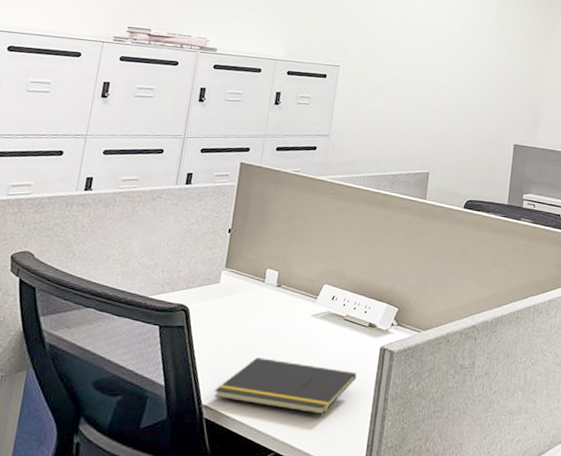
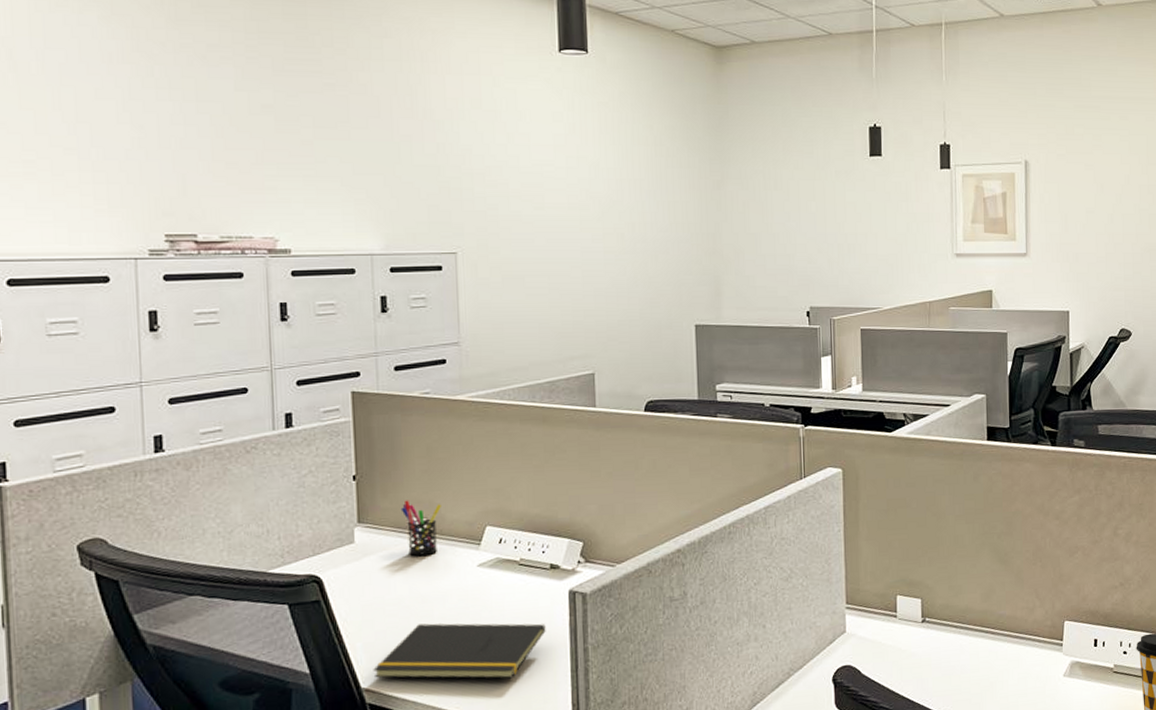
pen holder: none [260,254,292,301] -> present [400,500,441,556]

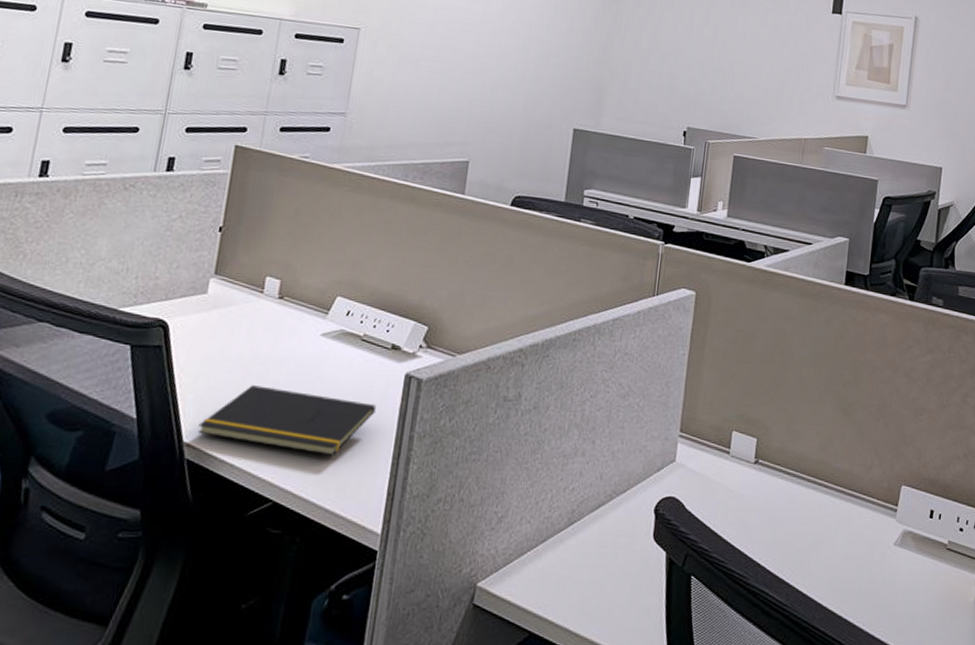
pen holder: present [400,500,441,556] -> none [257,258,298,317]

